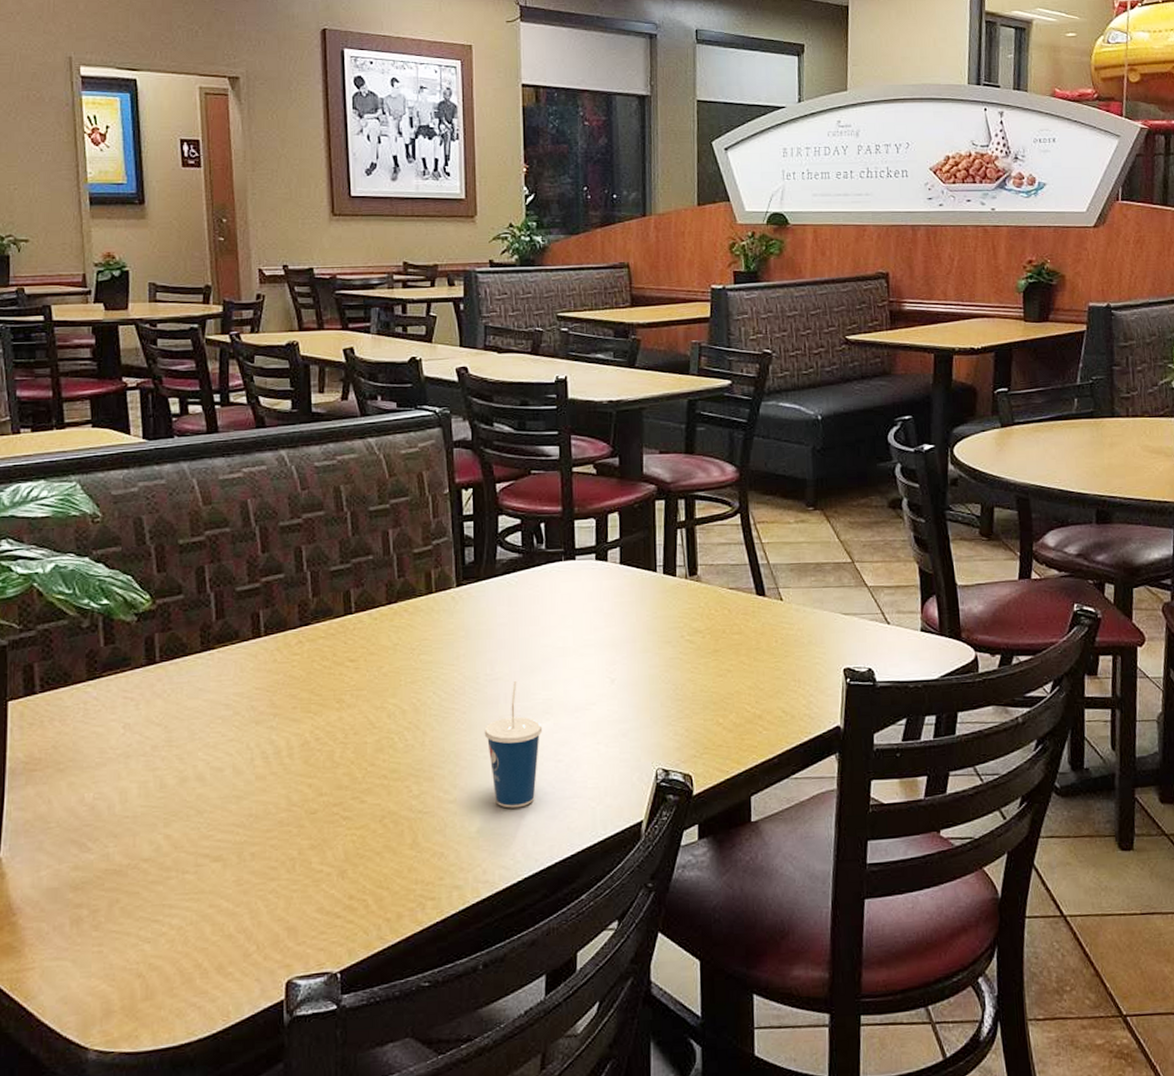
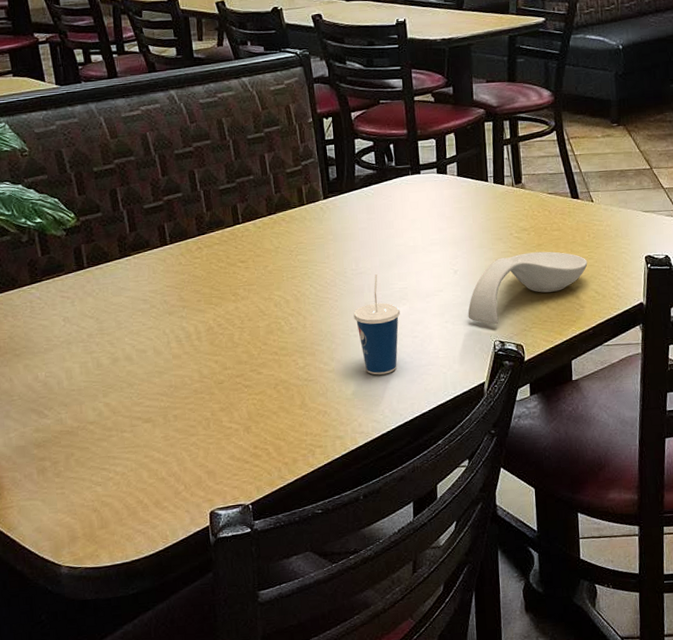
spoon rest: none [625,659,774,748] -> present [468,251,588,324]

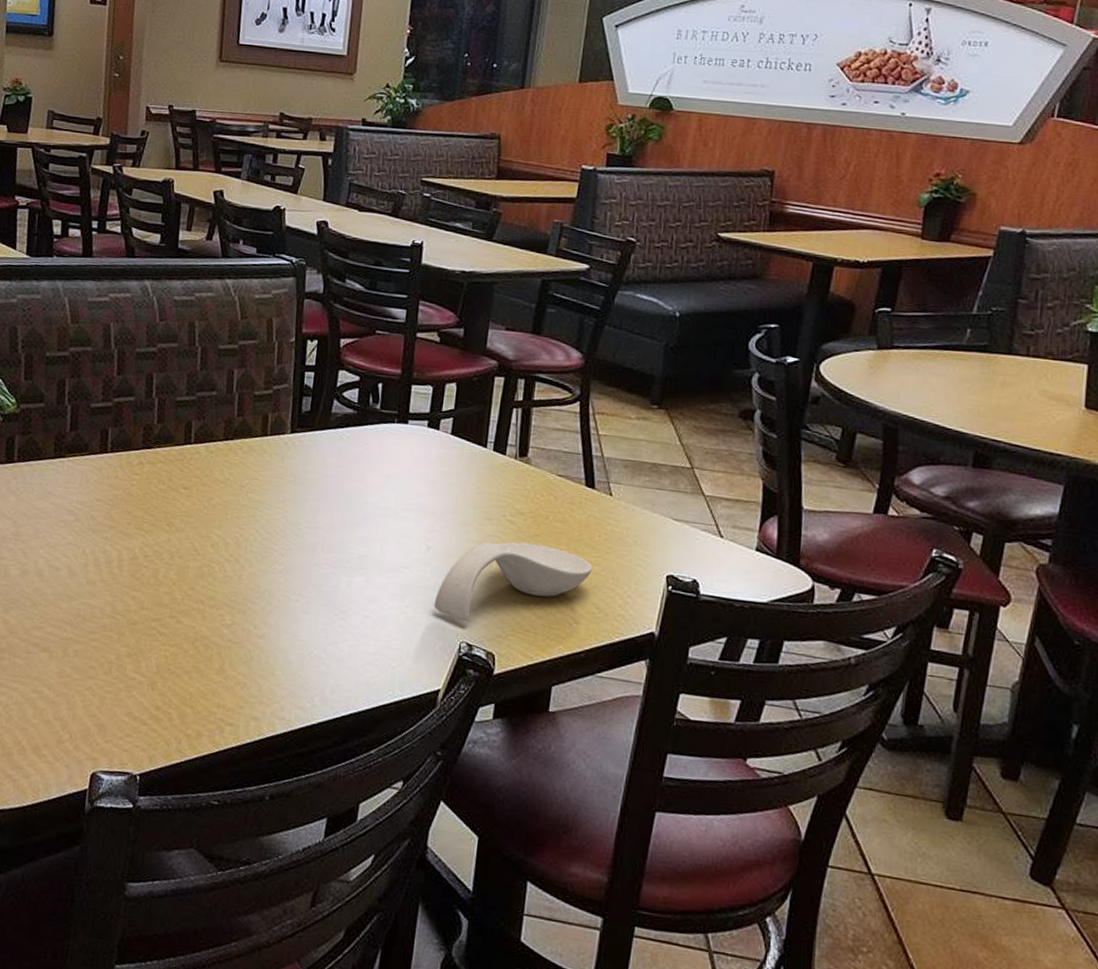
cup: present [353,274,401,375] -> none [298,533,355,655]

